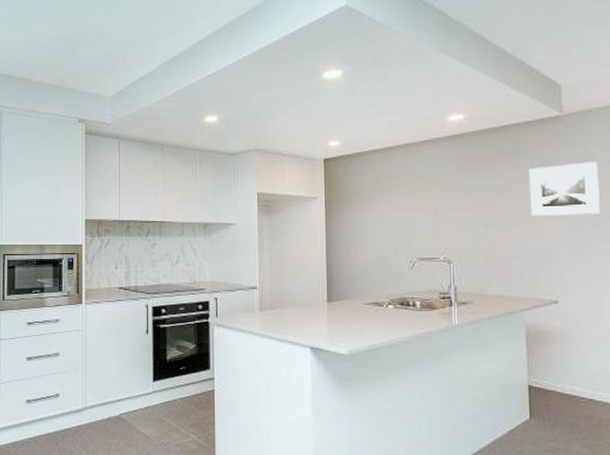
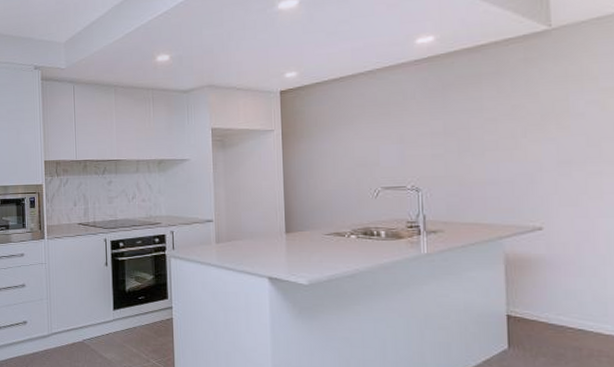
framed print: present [528,162,600,216] -> none [509,77,595,139]

